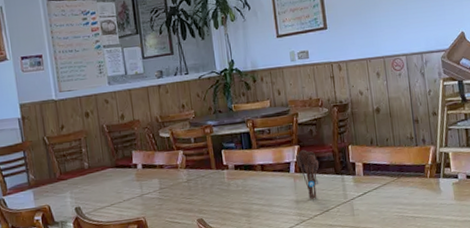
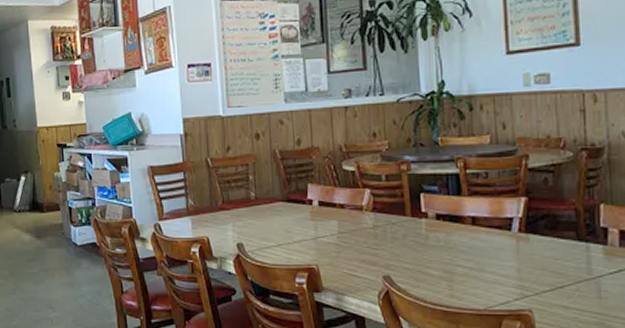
utensil holder: present [295,150,319,200] -> none [520,203,555,269]

